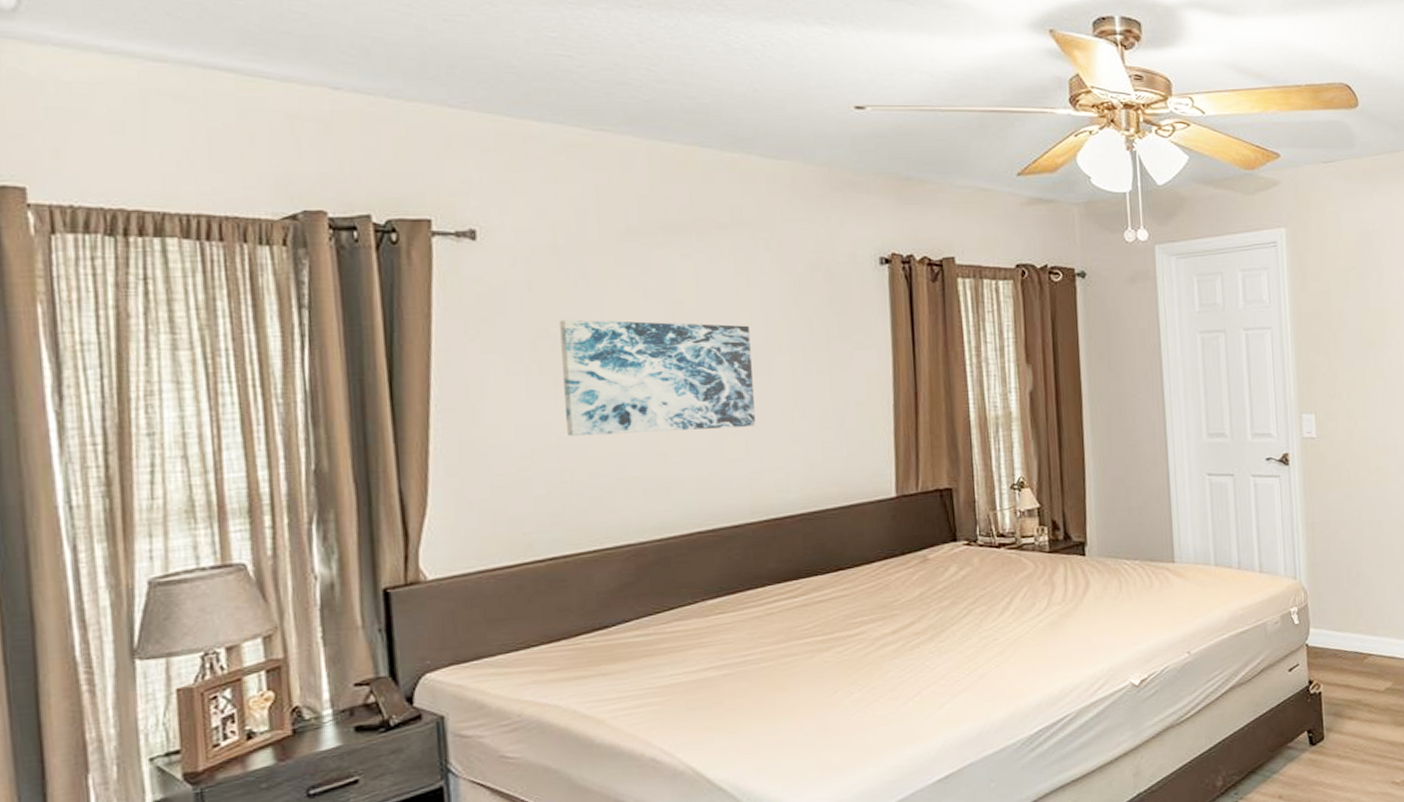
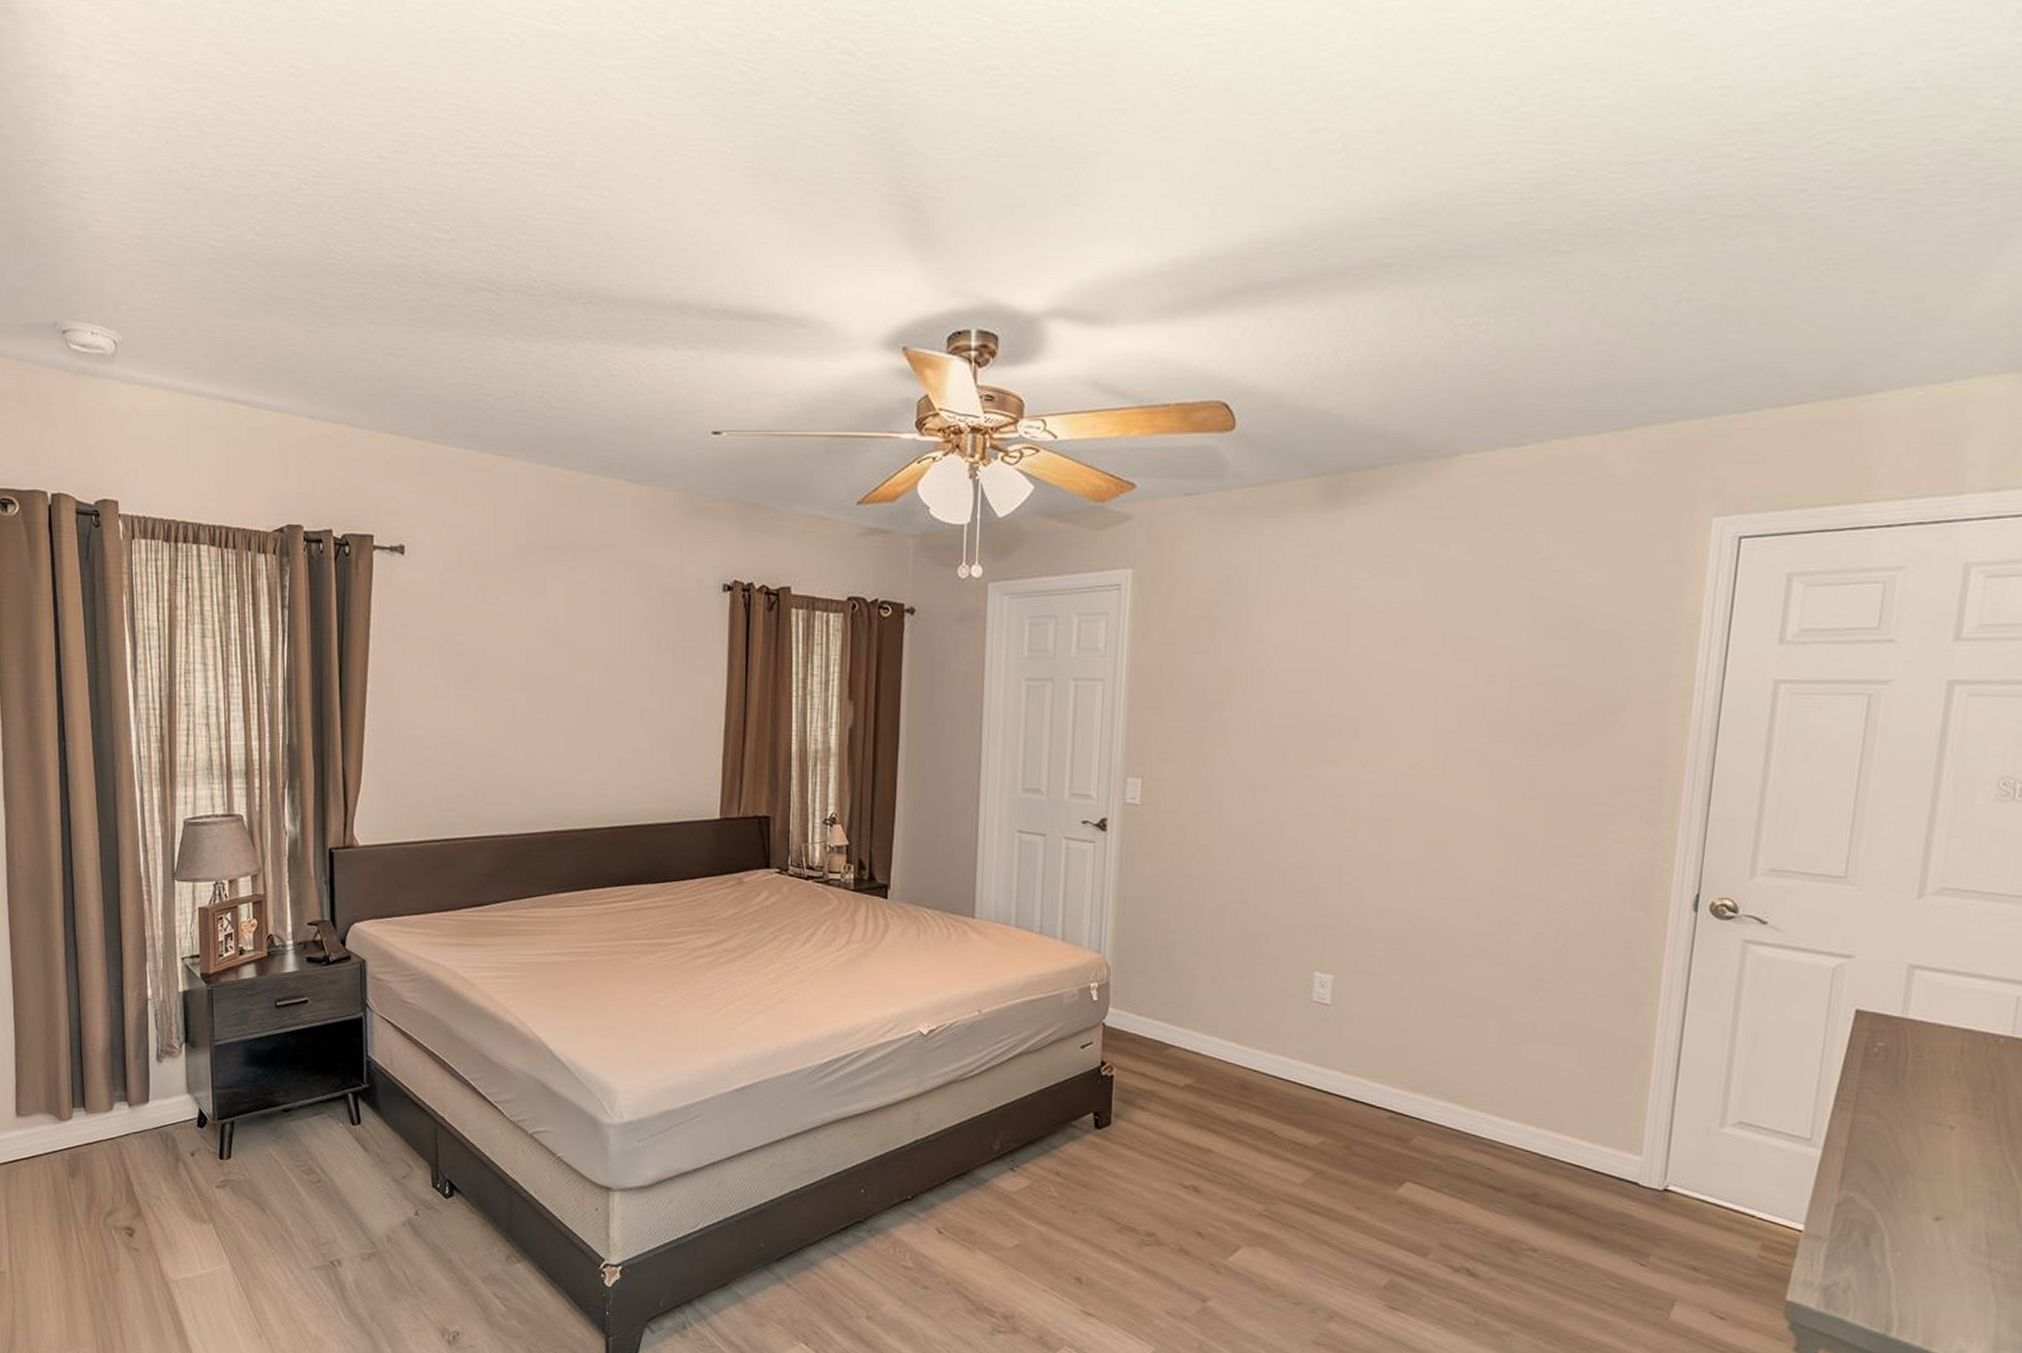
wall art: present [560,319,755,437] -> none [461,629,607,739]

